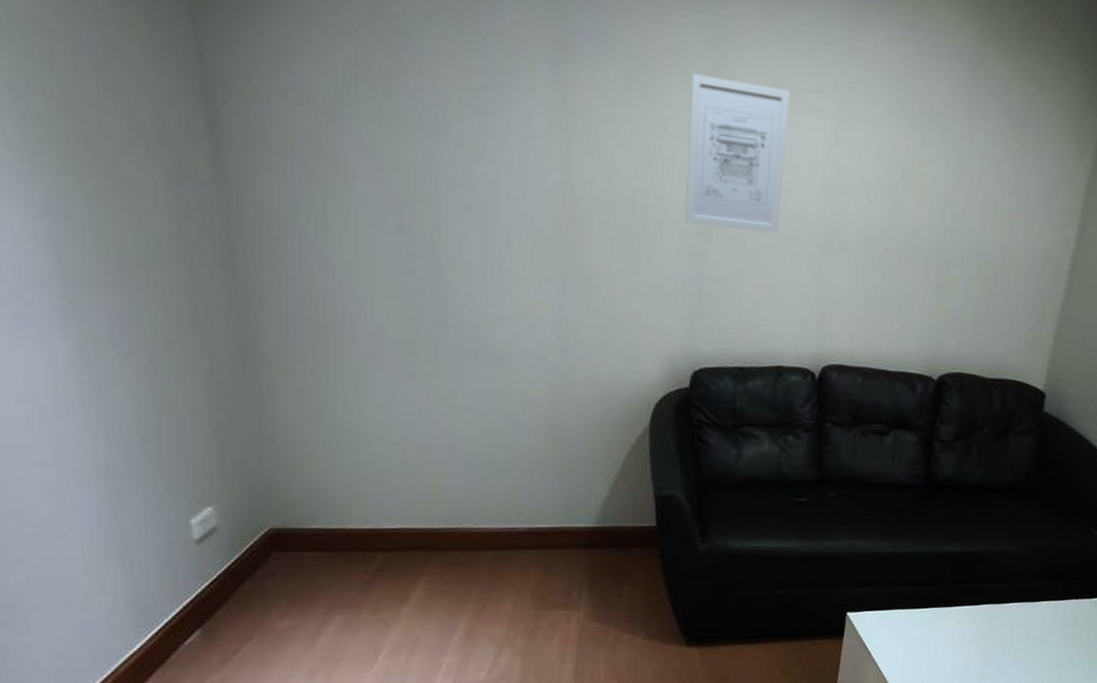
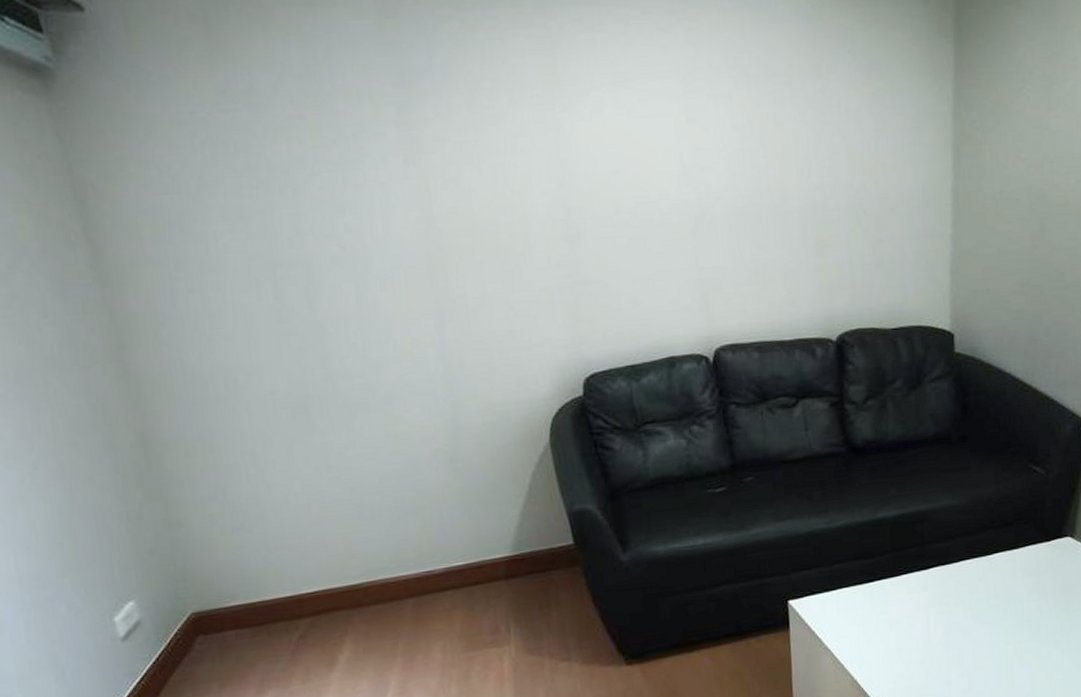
wall art: present [684,73,790,234] -> none [534,83,646,233]

